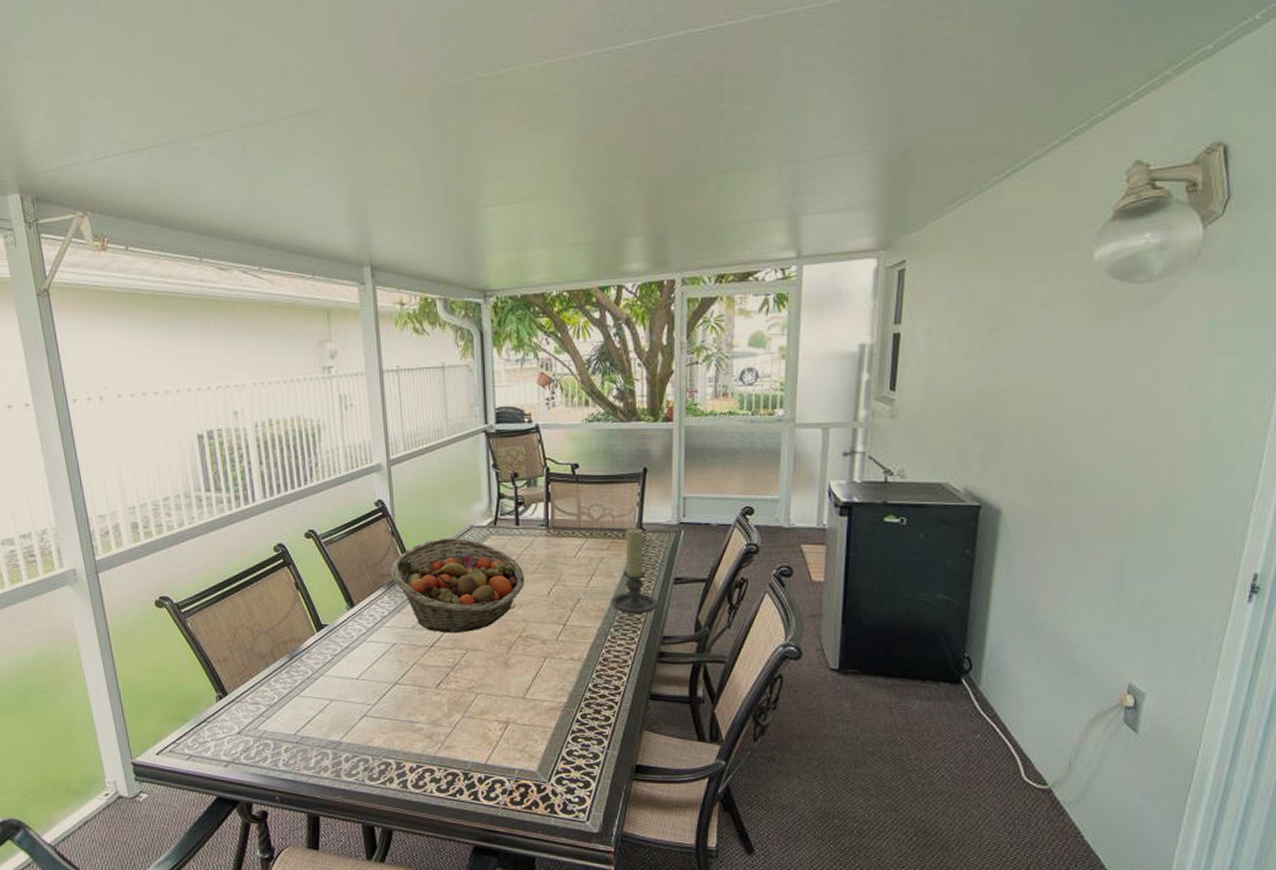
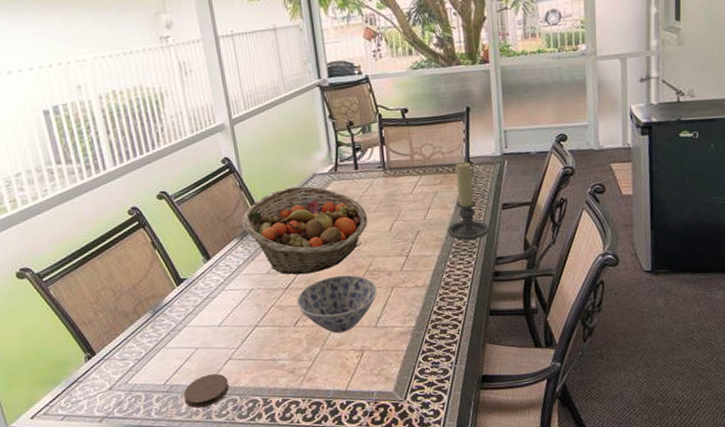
coaster: none [314,730,362,764] -> present [184,373,230,409]
bowl: none [440,638,529,701] -> present [296,274,378,333]

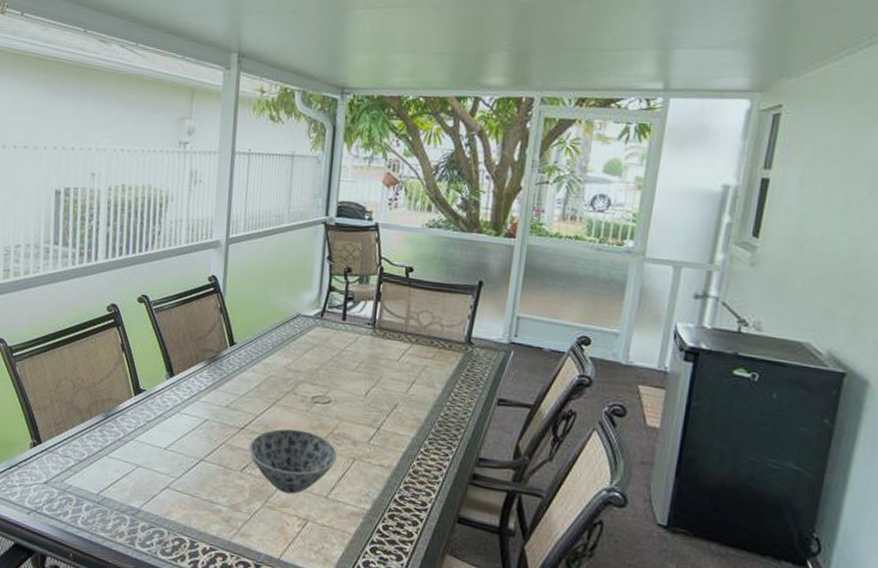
coaster: present [184,373,230,409] -> none [113,496,160,531]
fruit basket: present [241,186,368,275] -> none [213,321,345,421]
candle holder: present [447,162,489,241] -> none [429,340,477,431]

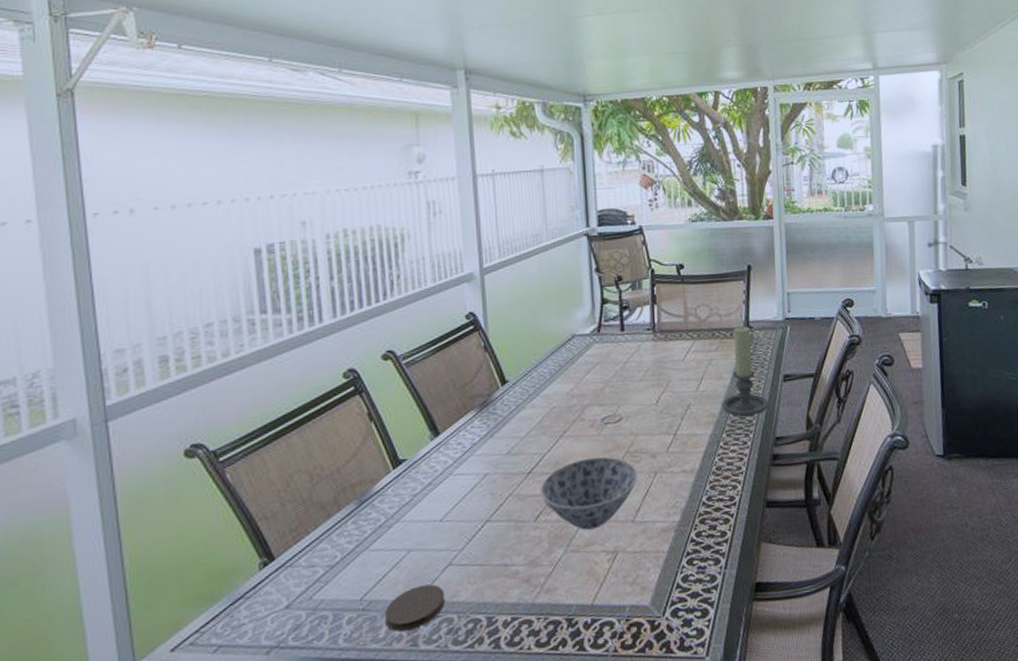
coaster: none [113,496,160,531] -> present [385,584,446,632]
candle holder: none [429,340,477,431] -> present [722,326,768,418]

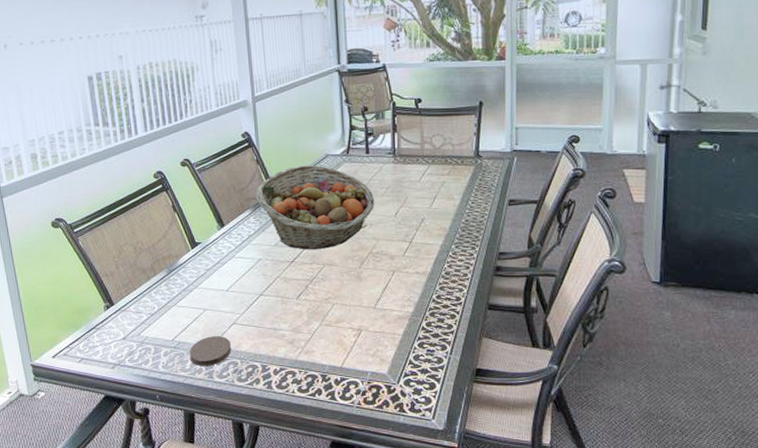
fruit basket: none [482,348,632,456] -> present [256,165,375,250]
bowl: present [539,456,639,530] -> none [300,254,379,310]
candle holder: present [722,326,768,418] -> none [452,155,494,233]

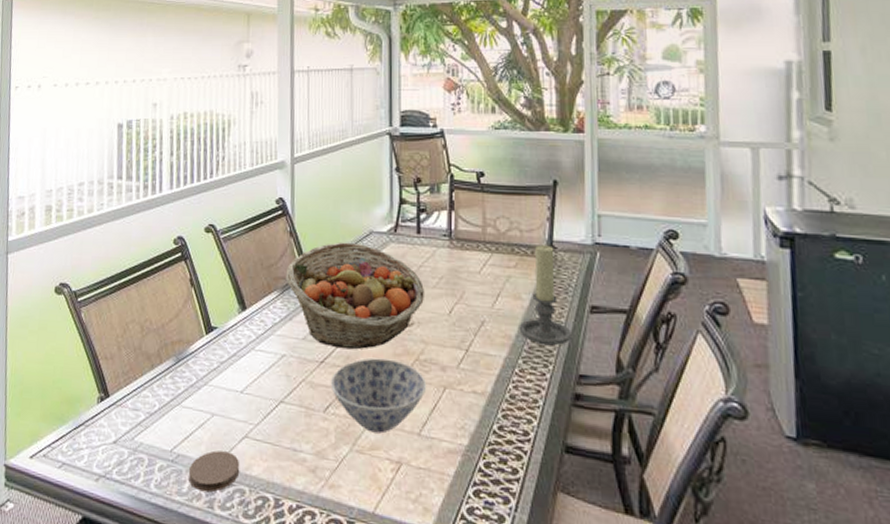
bowl: none [300,254,379,310] -> present [330,358,427,434]
candle holder: none [452,155,494,233] -> present [519,245,572,346]

